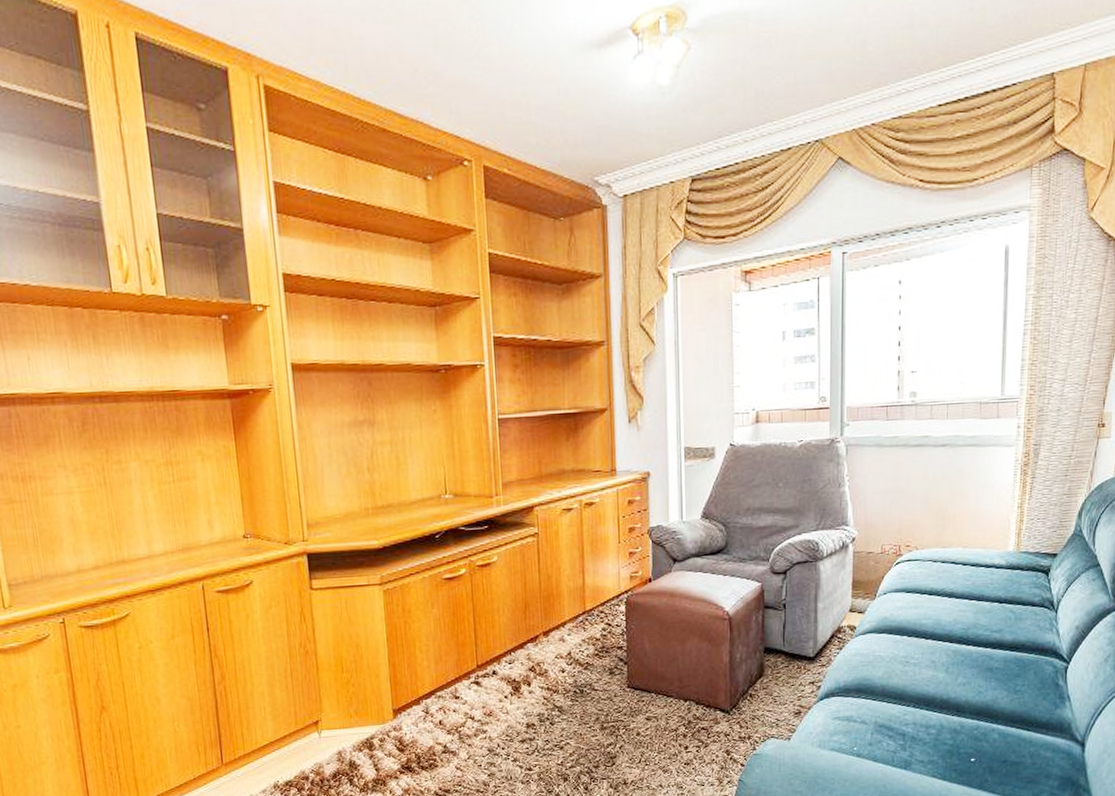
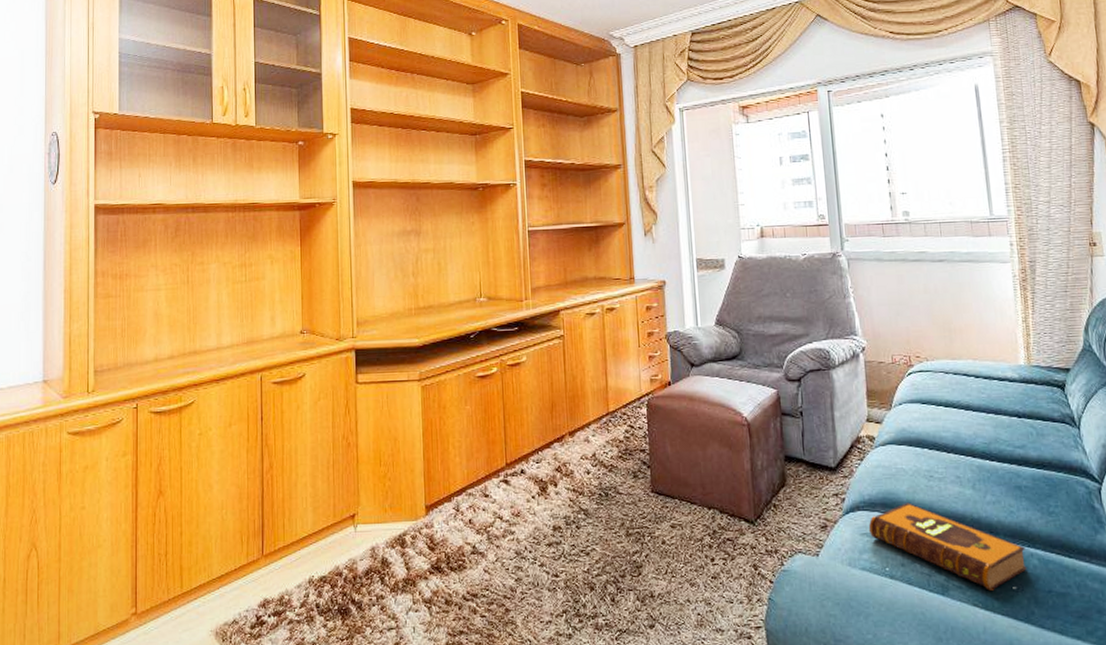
hardback book: none [841,687,988,763] -> present [868,503,1027,591]

